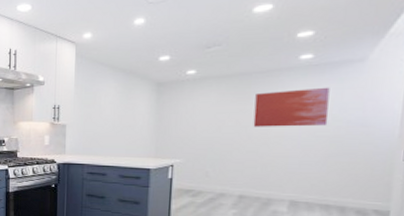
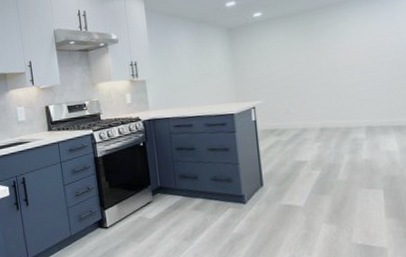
wall art: present [253,87,330,127] -> none [319,15,387,60]

